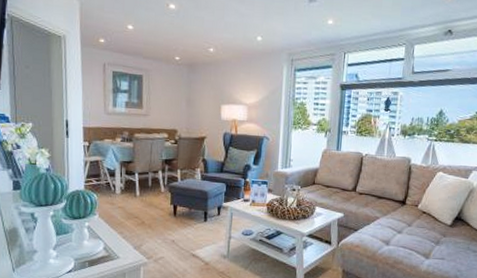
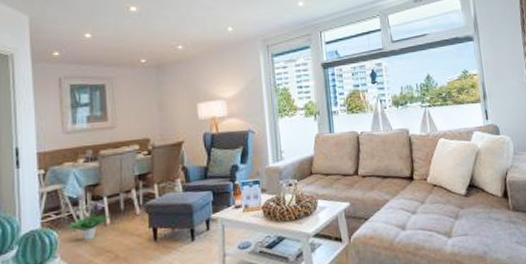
potted plant: none [105,166,138,206] -> present [68,193,108,241]

